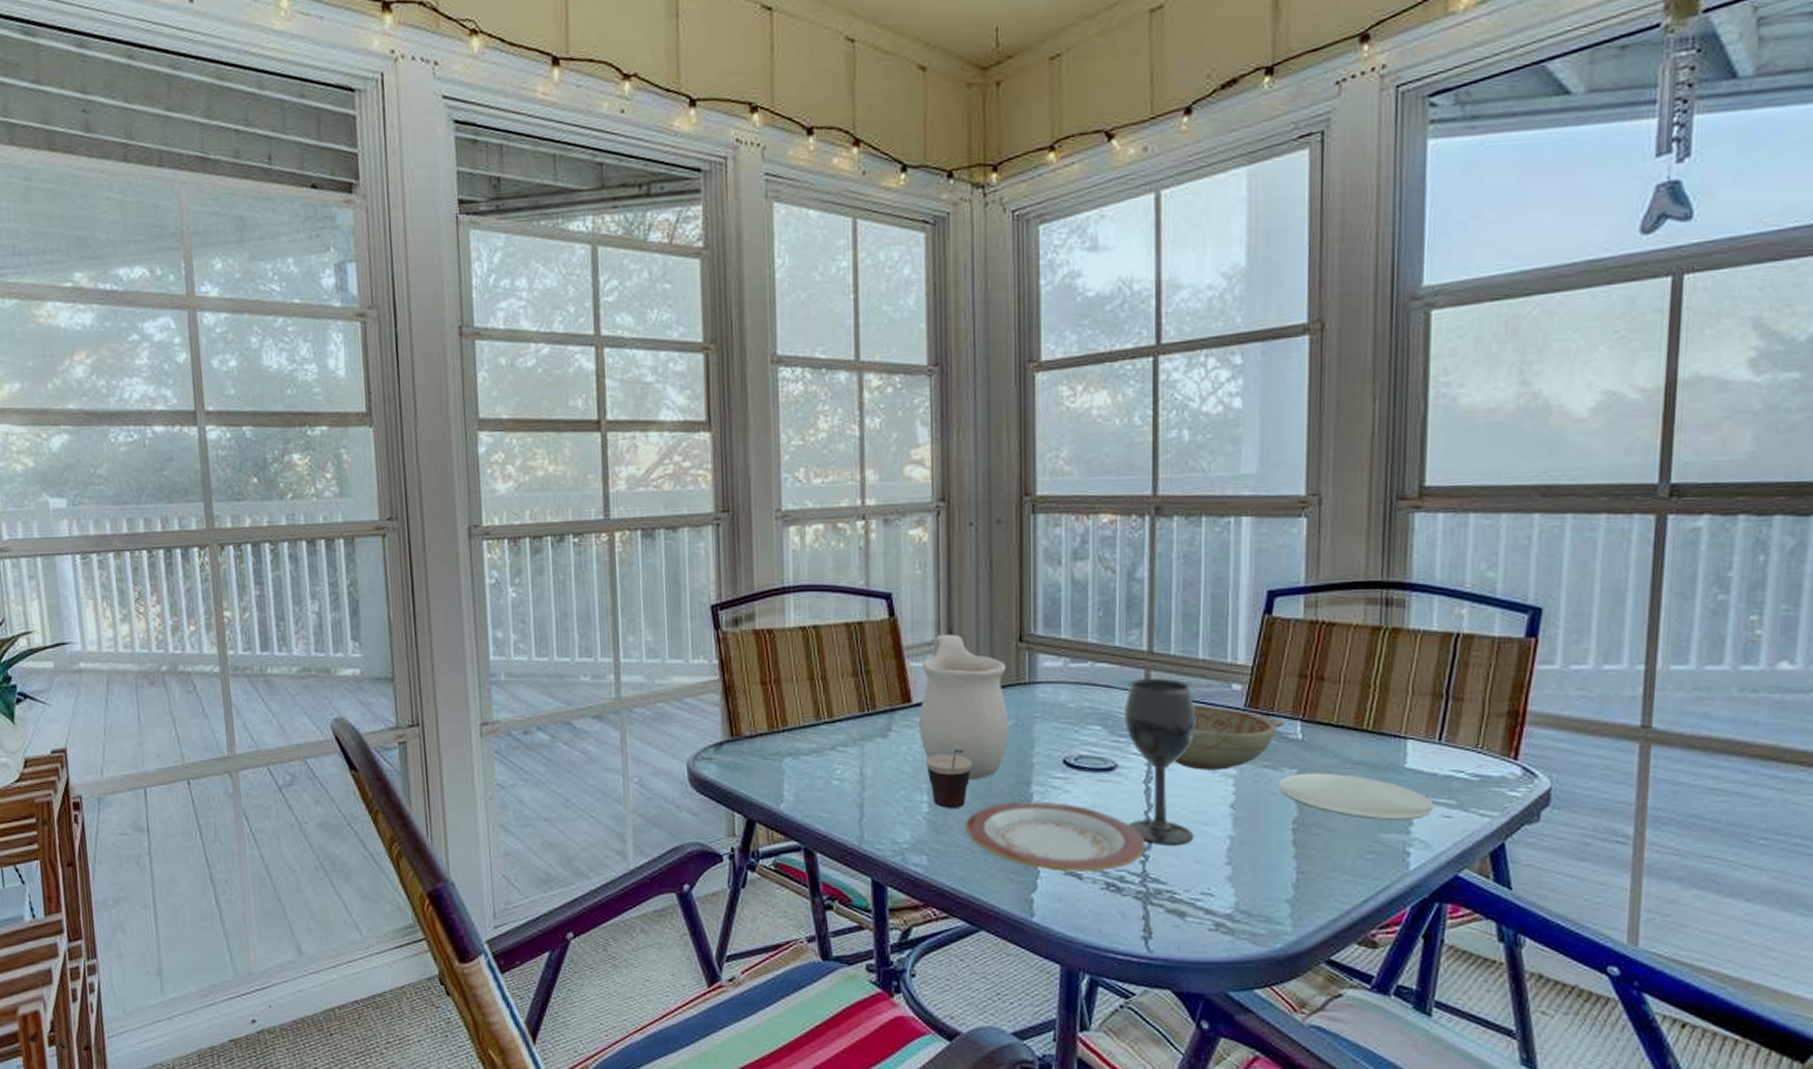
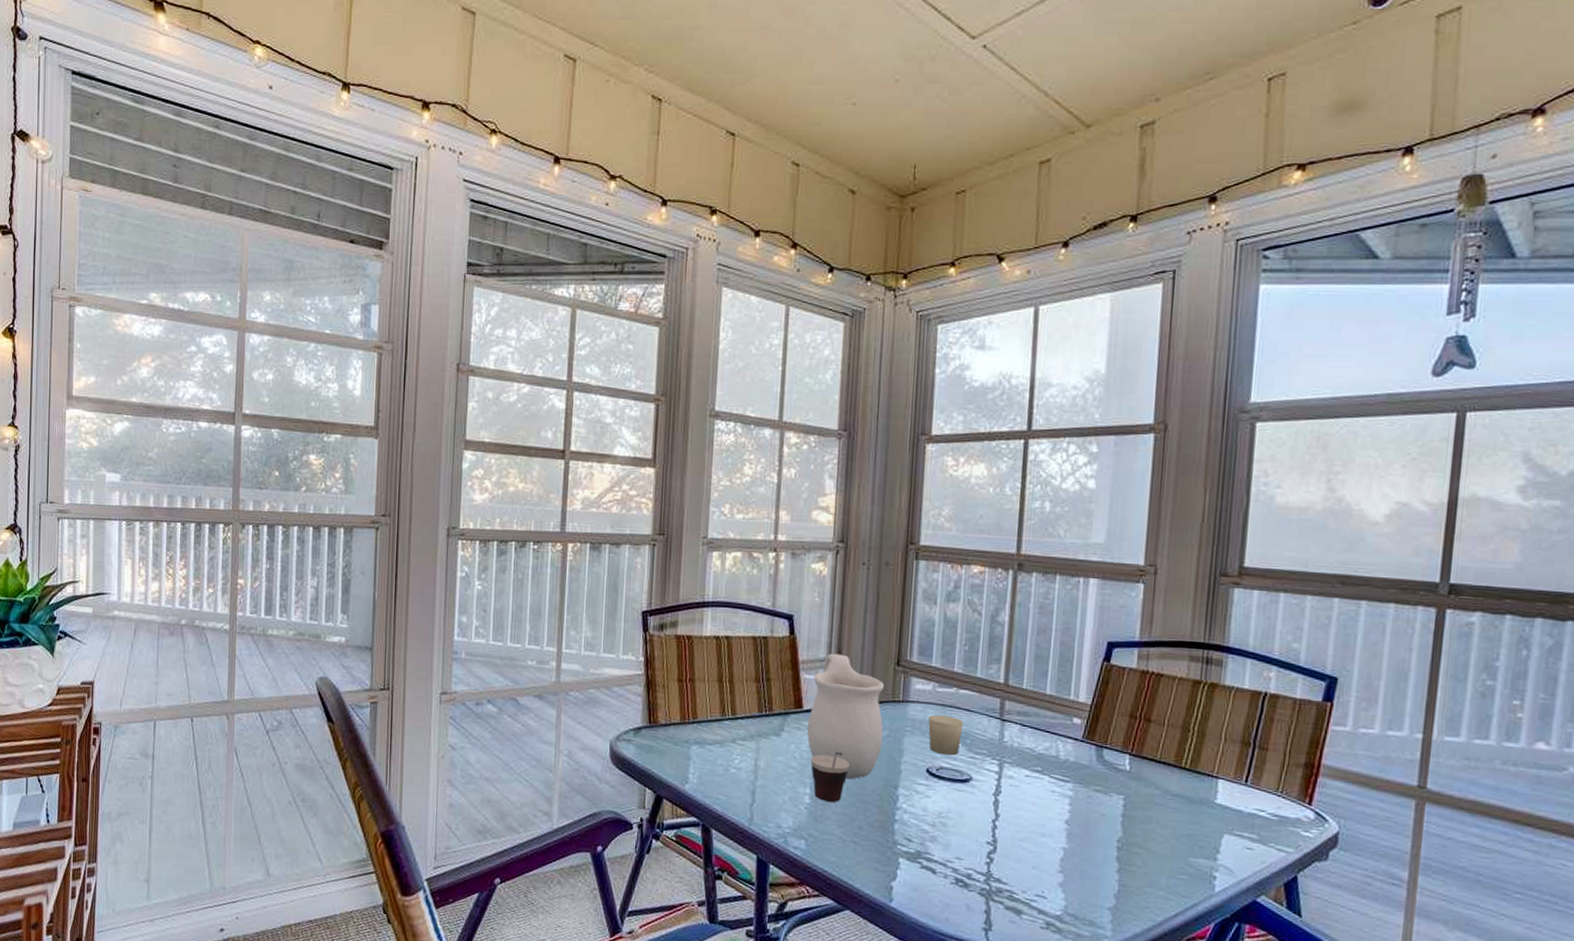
plate: present [966,801,1146,872] -> none [840,800,992,868]
candle: none [1061,695,1103,742] -> present [928,714,964,756]
wine glass: present [1125,677,1196,844] -> none [979,705,1042,851]
decorative bowl: present [1175,704,1286,770] -> none [1021,732,1116,791]
plate: present [1277,772,1434,821] -> none [1106,799,1239,849]

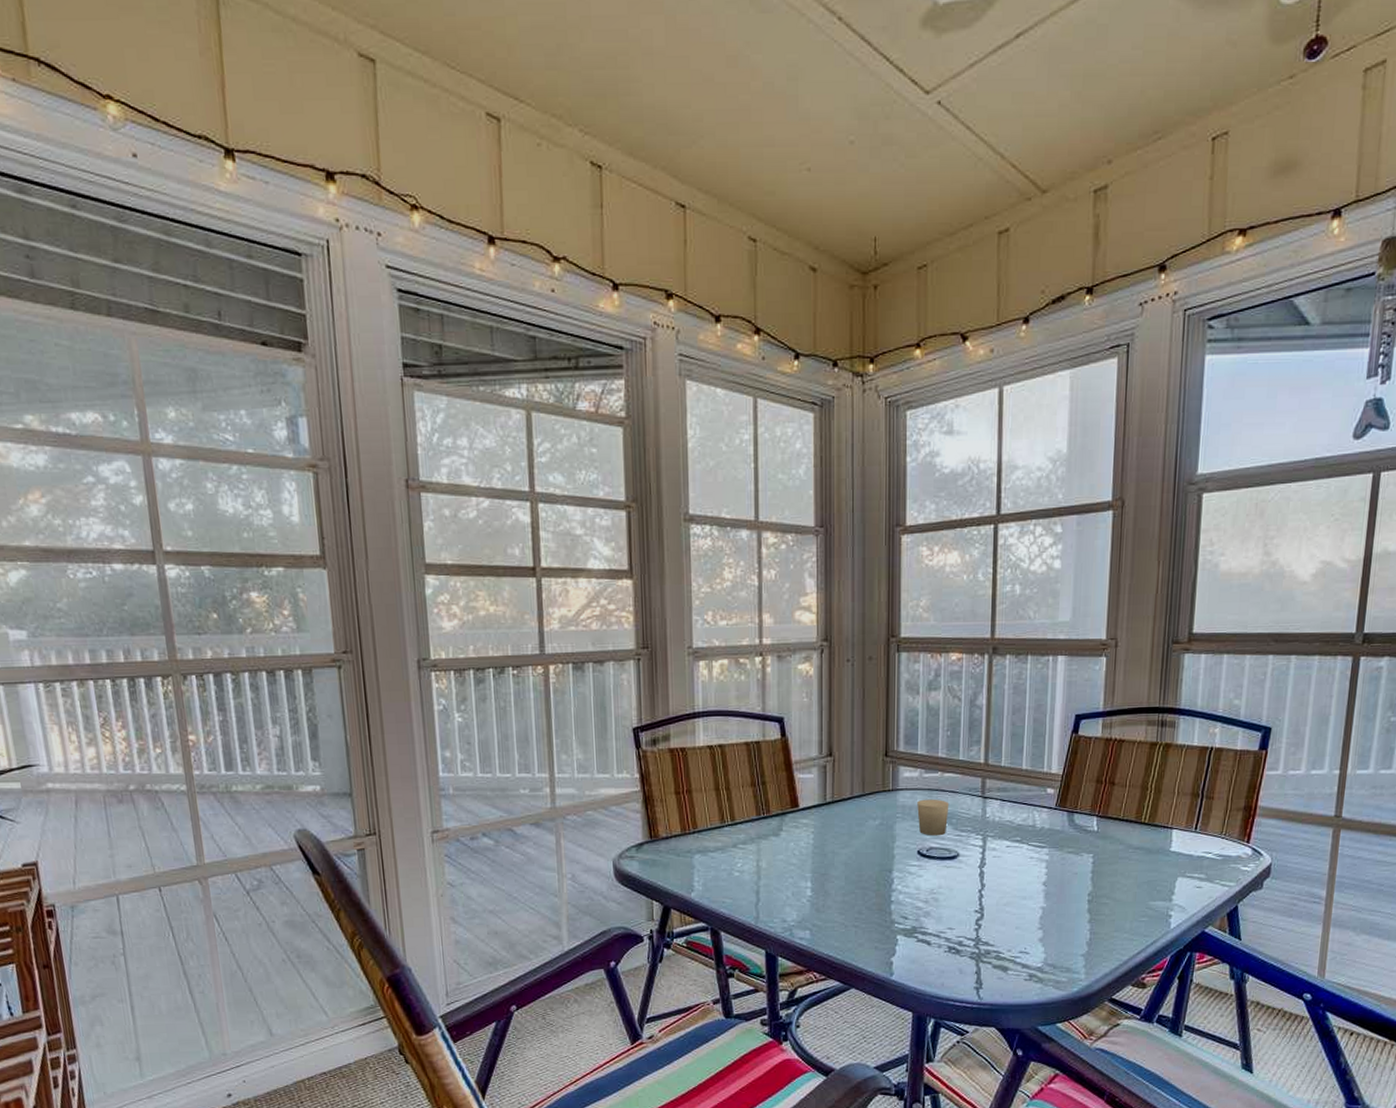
pitcher: present [807,653,885,780] -> none [805,751,876,869]
cup: present [810,752,849,802] -> none [809,844,846,892]

